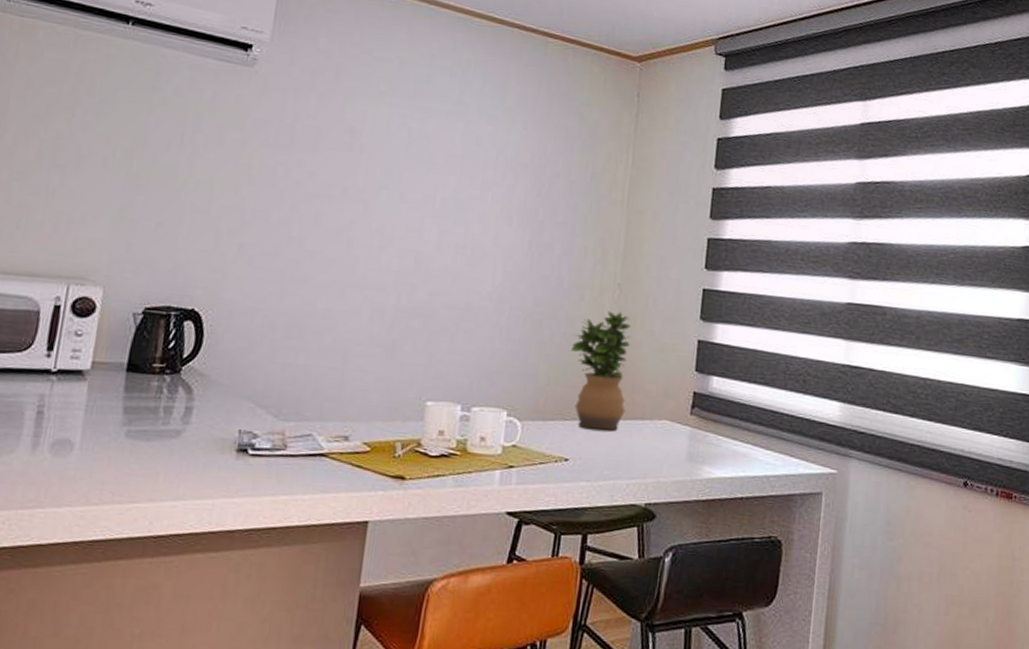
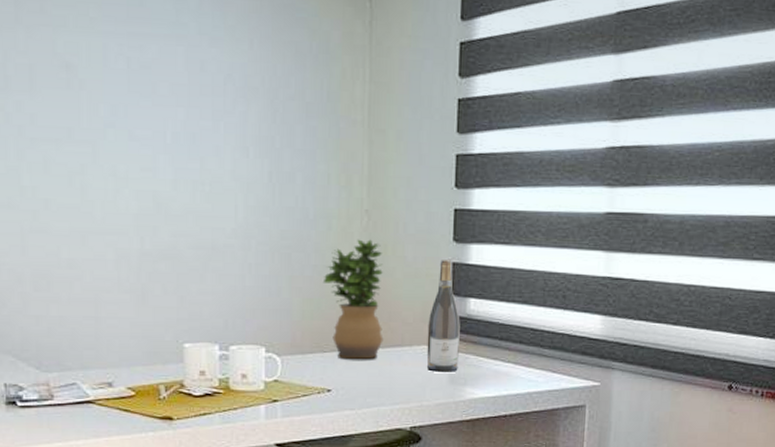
wine bottle: none [666,336,702,451] -> present [426,260,460,373]

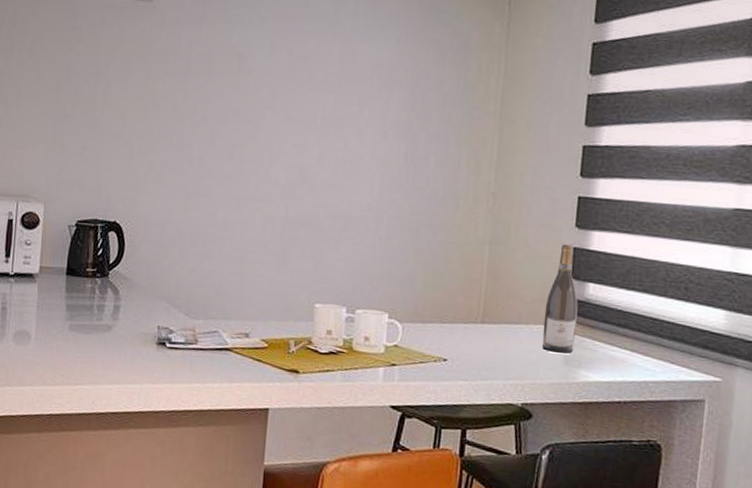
potted plant: present [322,239,384,362] -> none [446,219,505,336]

